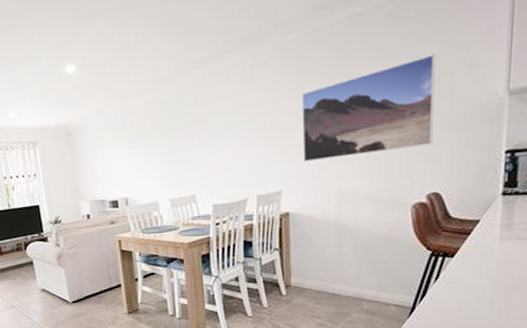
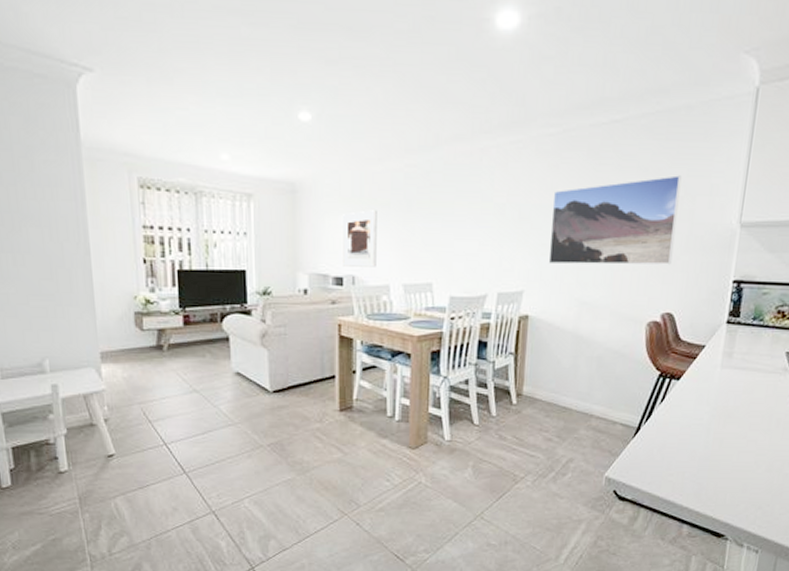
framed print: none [110,138,145,191] -> present [341,210,377,267]

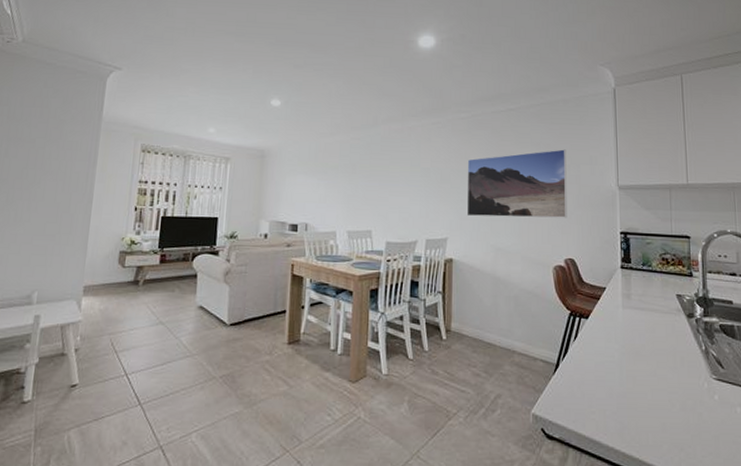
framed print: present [341,210,377,267] -> none [297,171,328,217]

